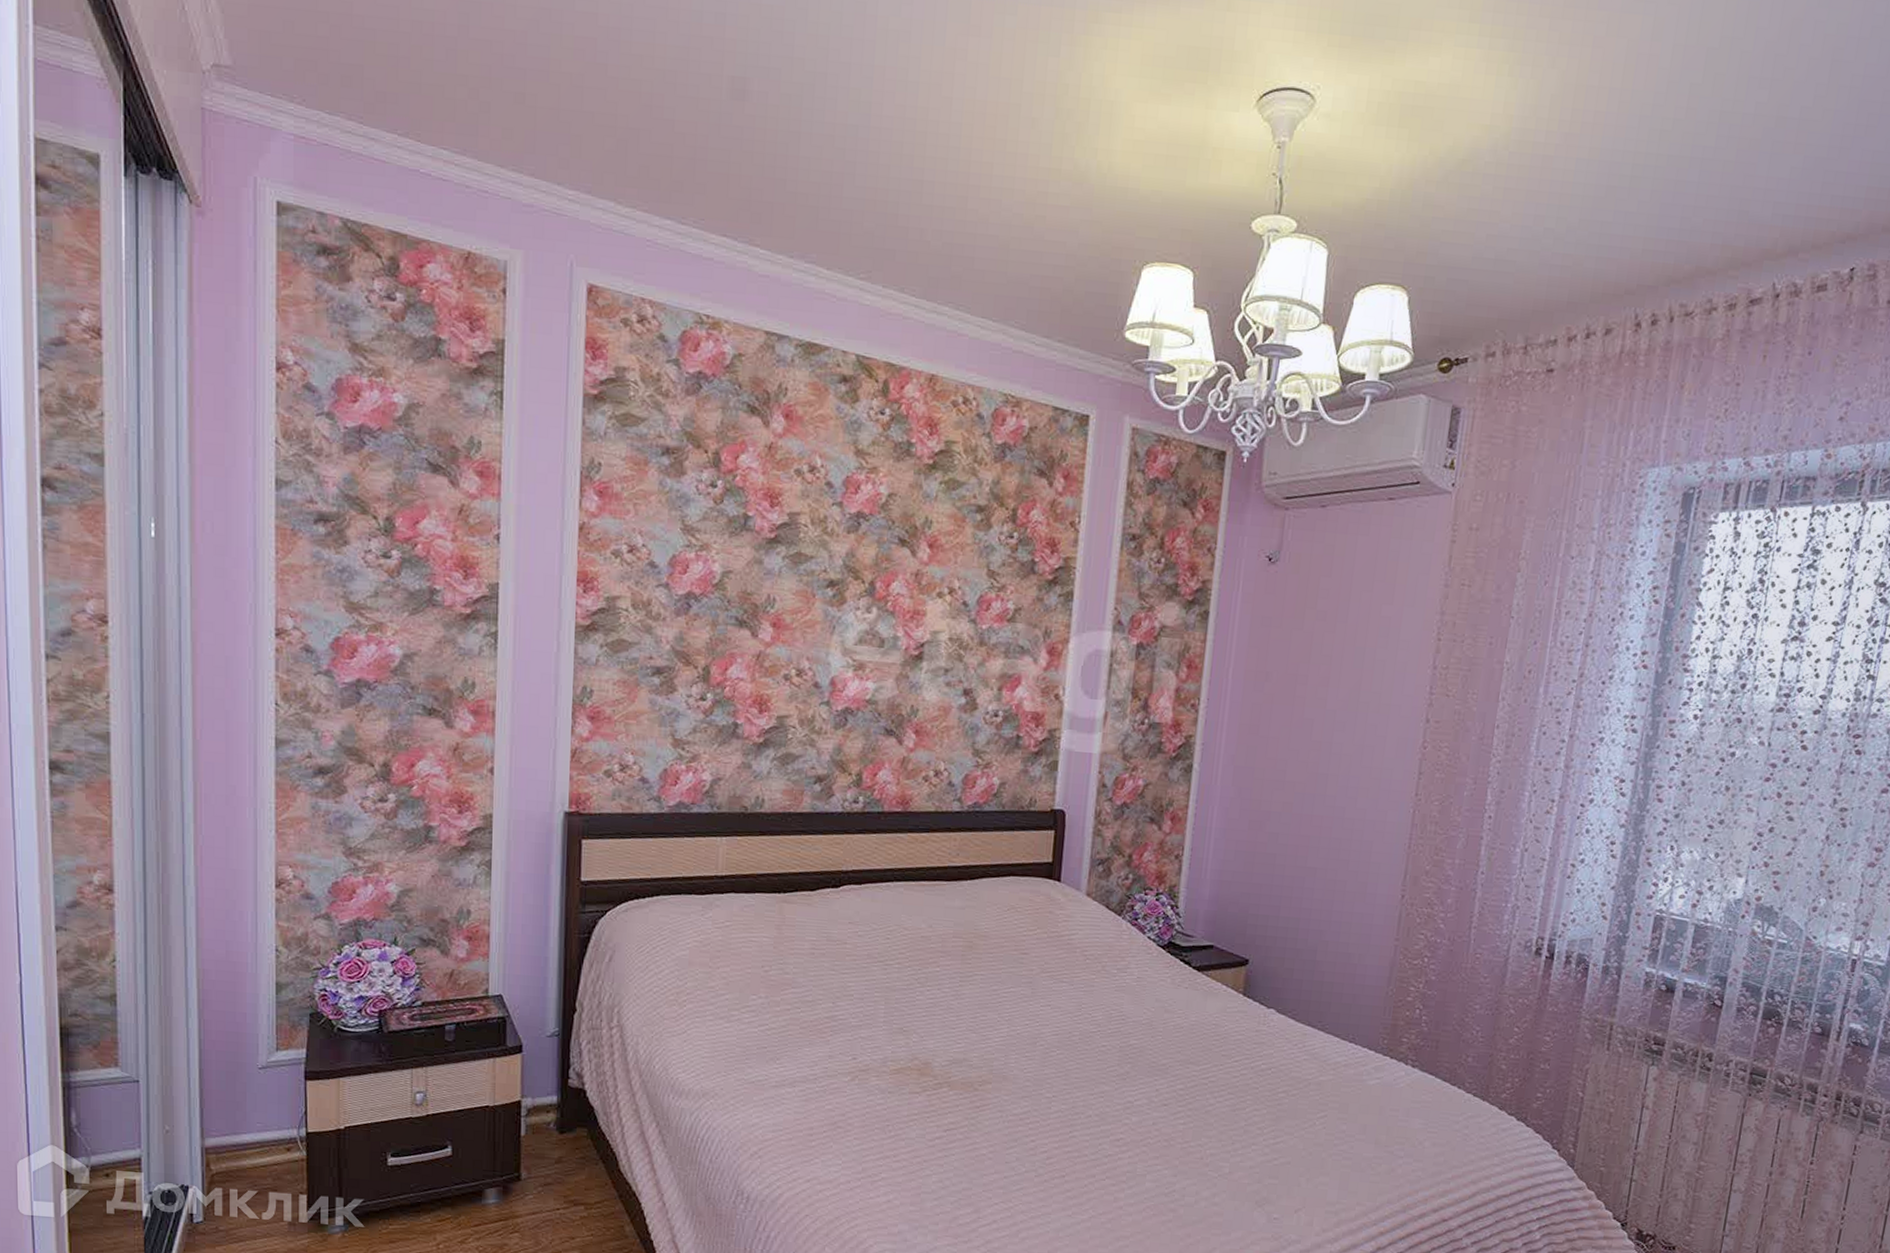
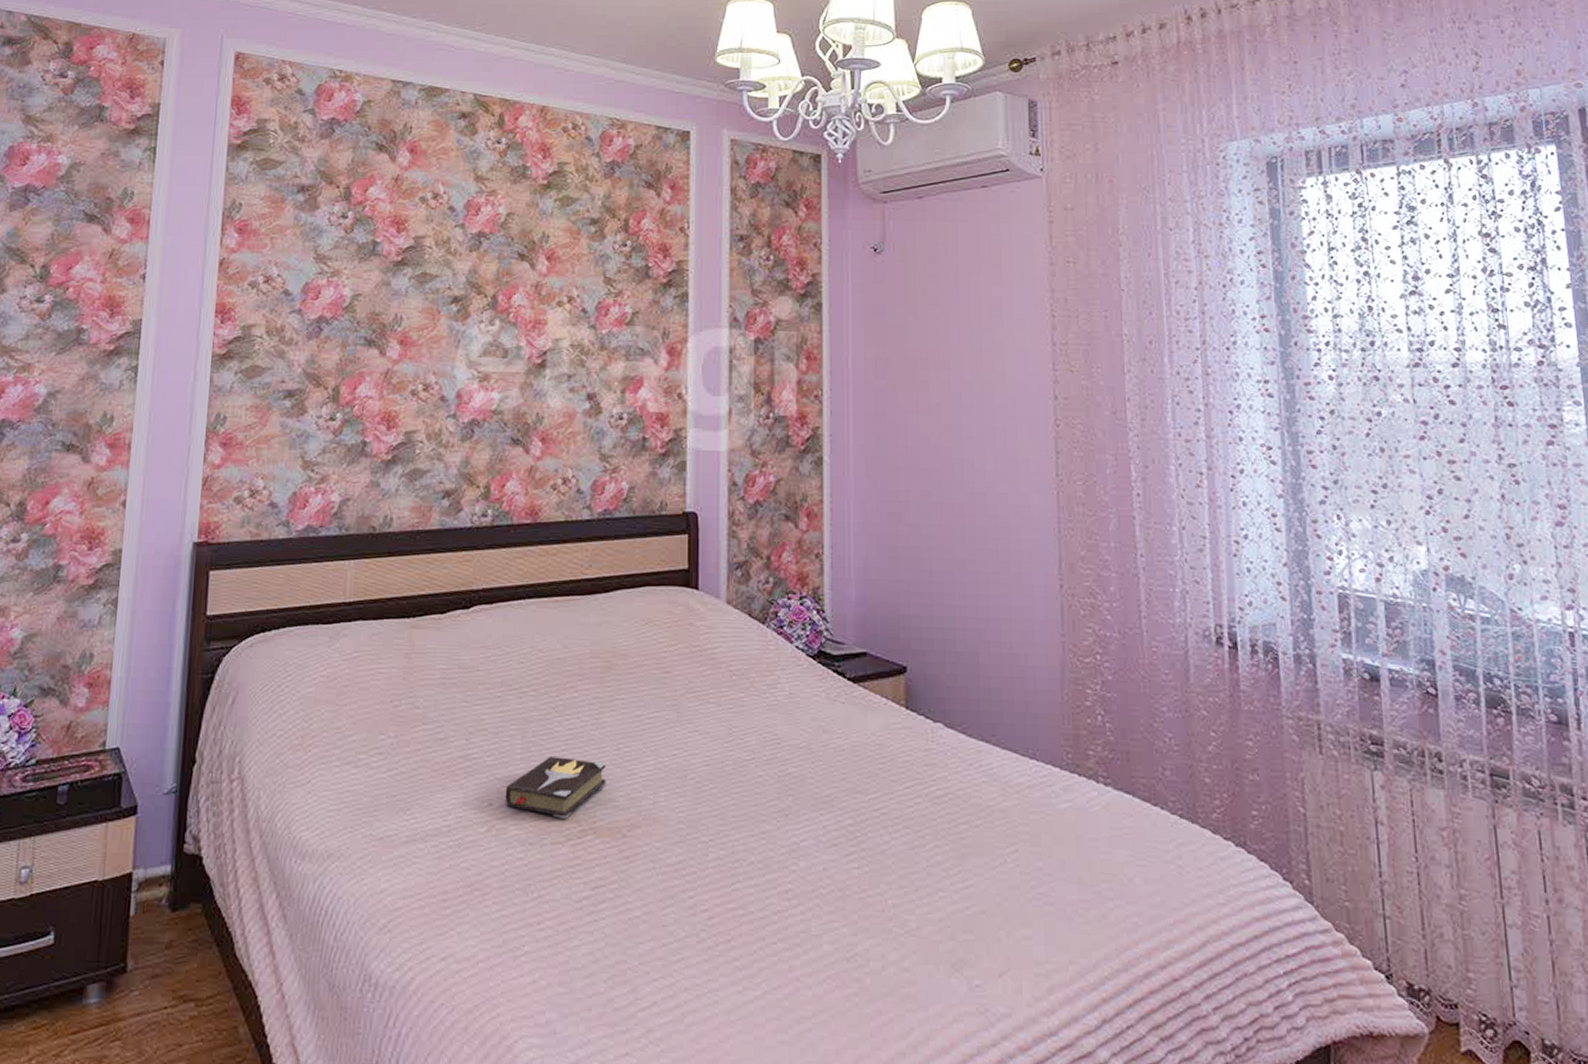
hardback book: none [868,1021,963,1073] -> present [505,757,607,819]

